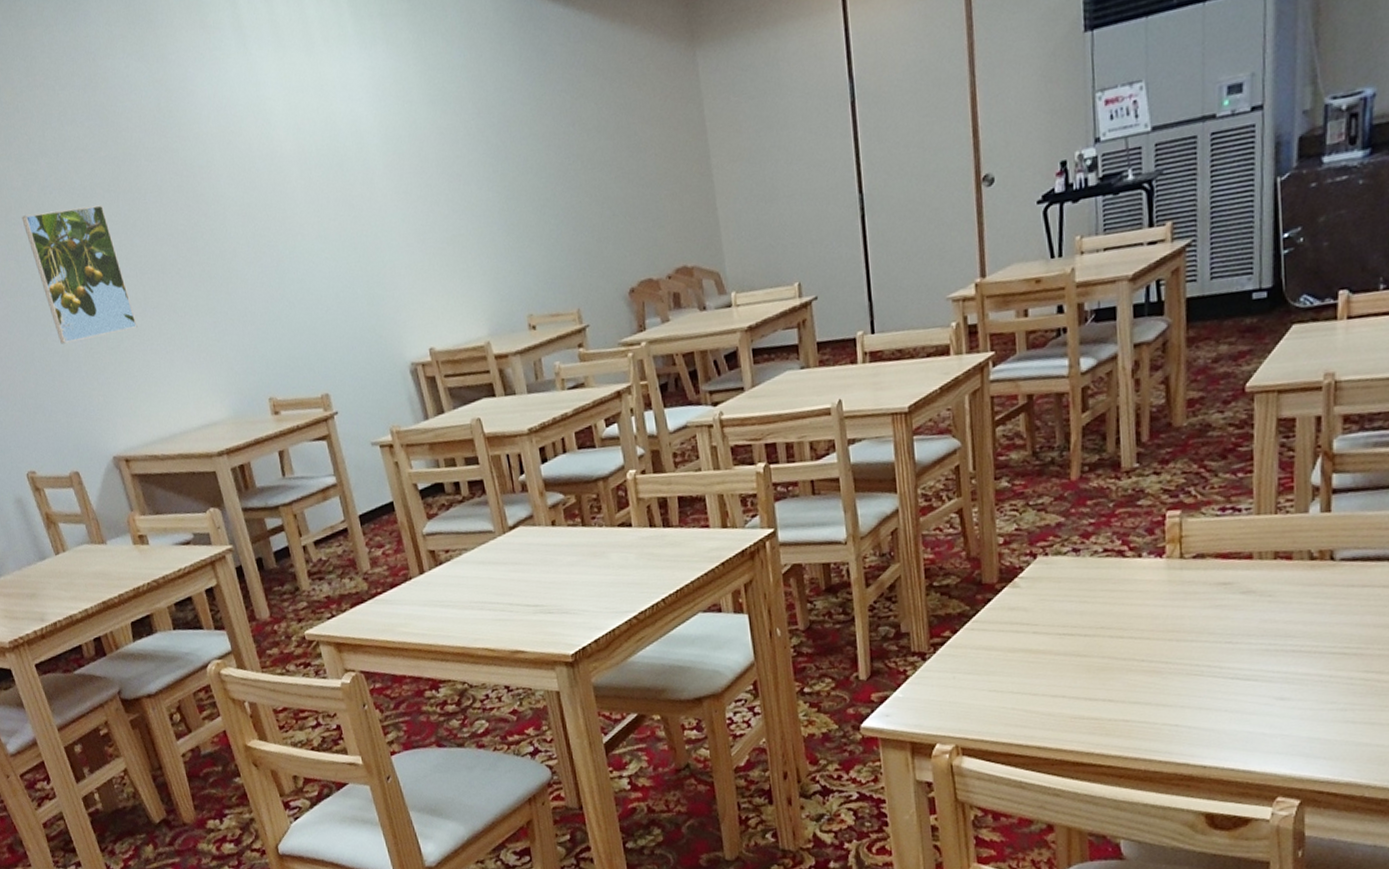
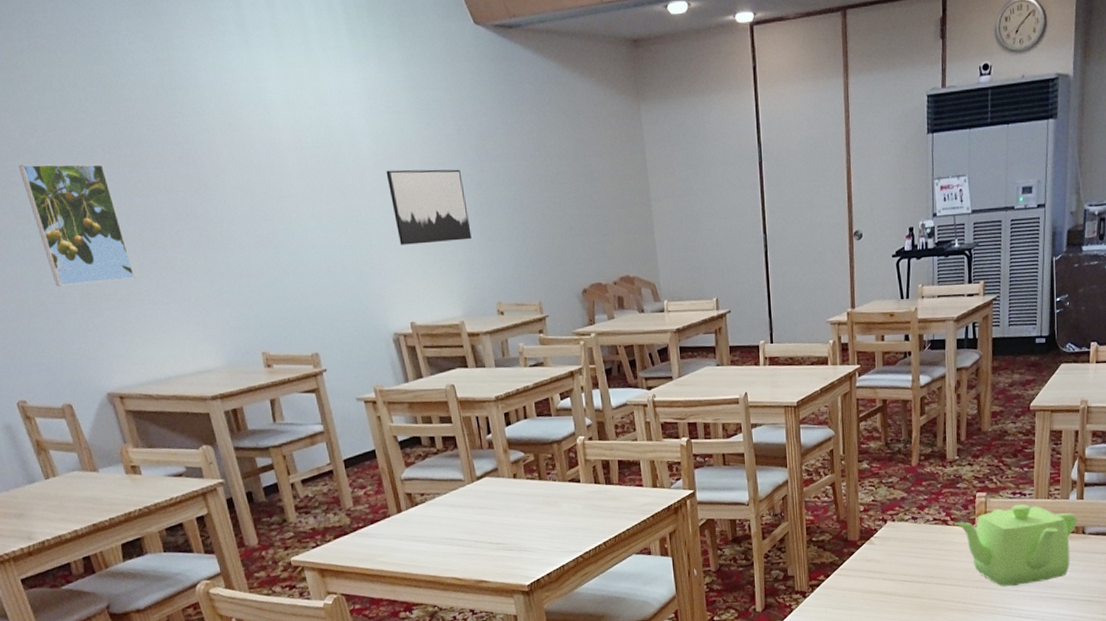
wall art: none [397,160,497,259] -> present [386,169,472,245]
teapot: none [1134,523,1322,637] -> present [954,504,1077,587]

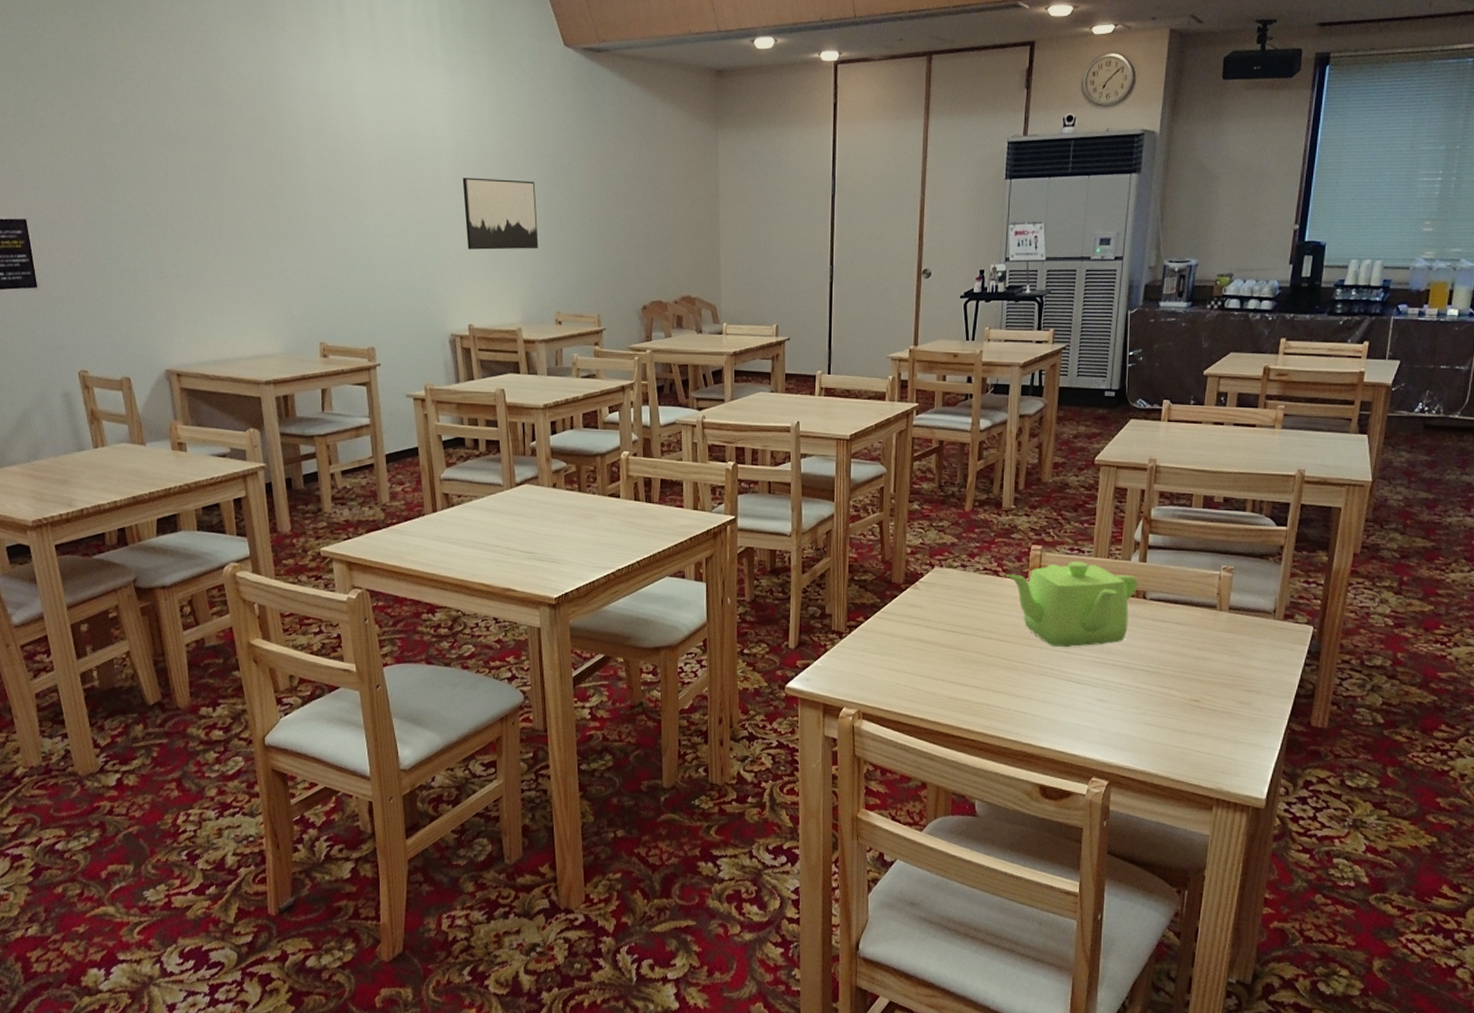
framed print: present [18,164,135,287] -> none [115,148,209,264]

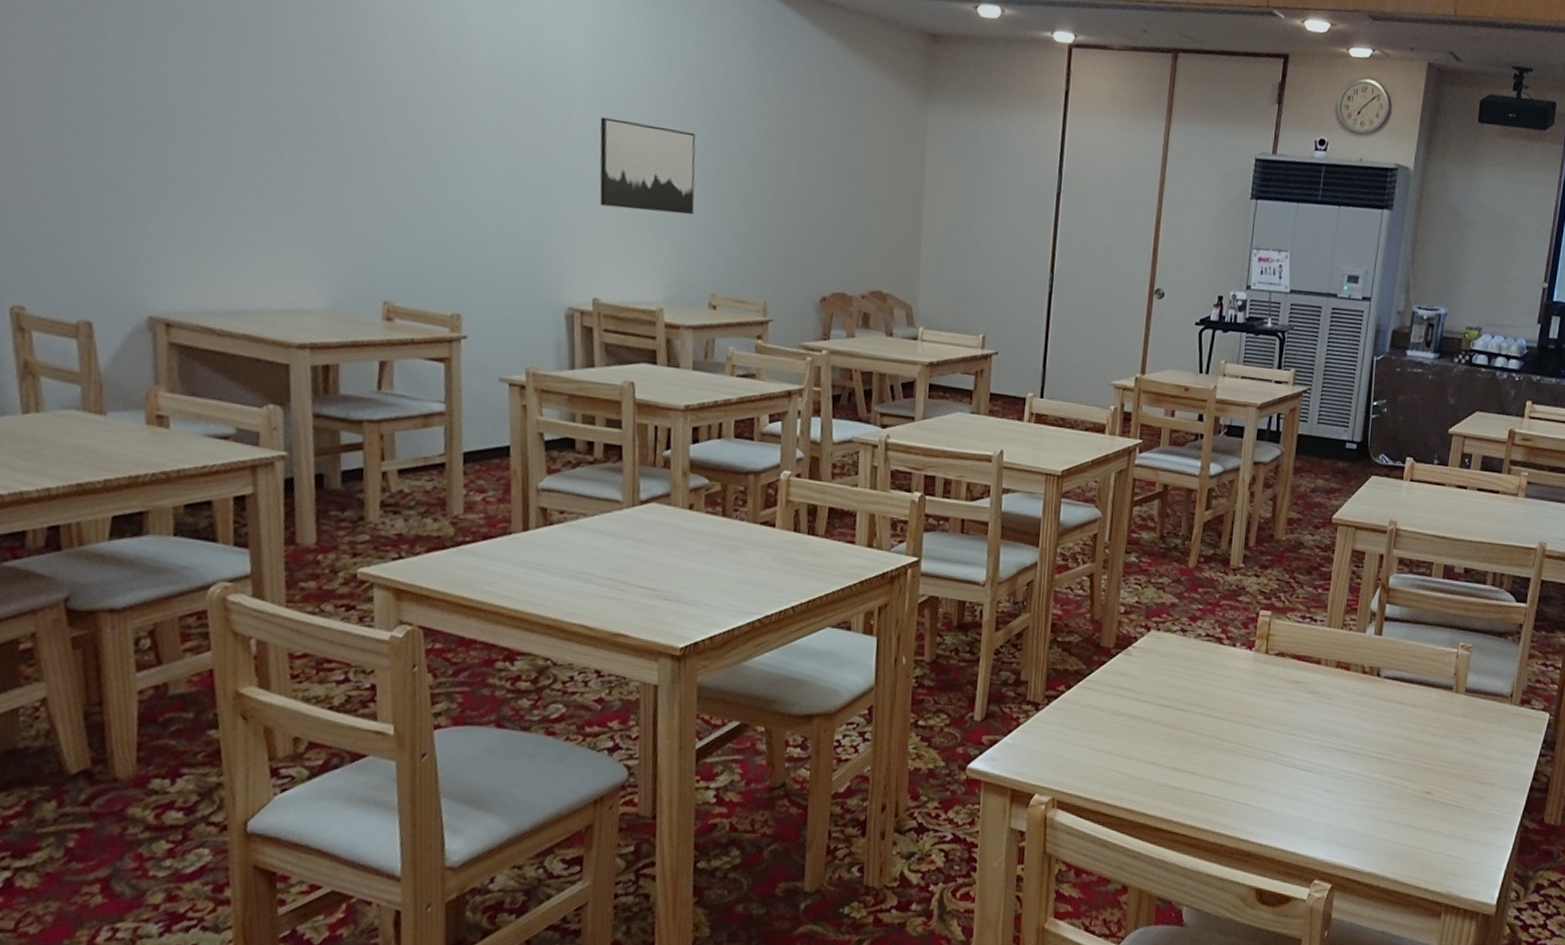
teapot: present [1006,562,1138,648] -> none [1230,631,1373,730]

